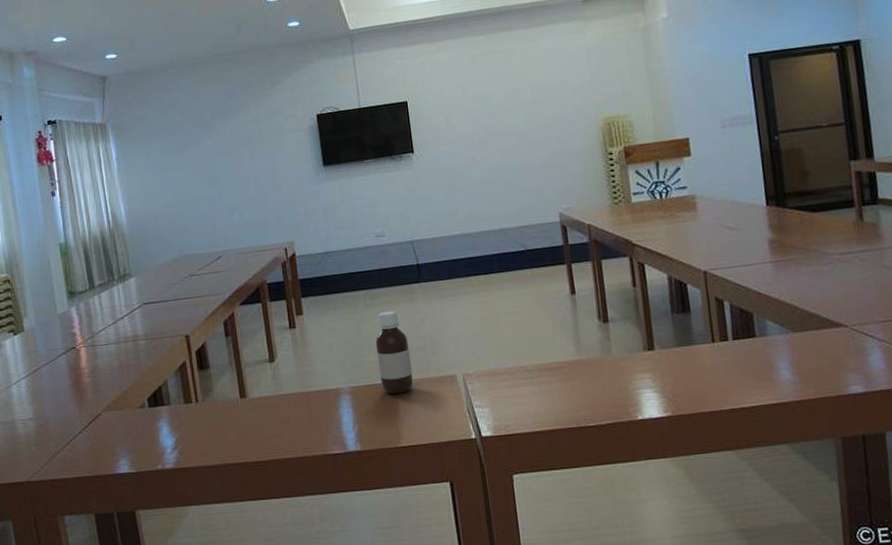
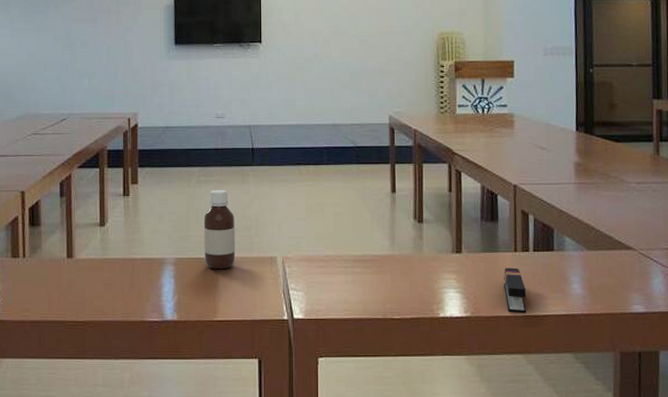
stapler: none [703,359,733,408] -> present [504,267,527,314]

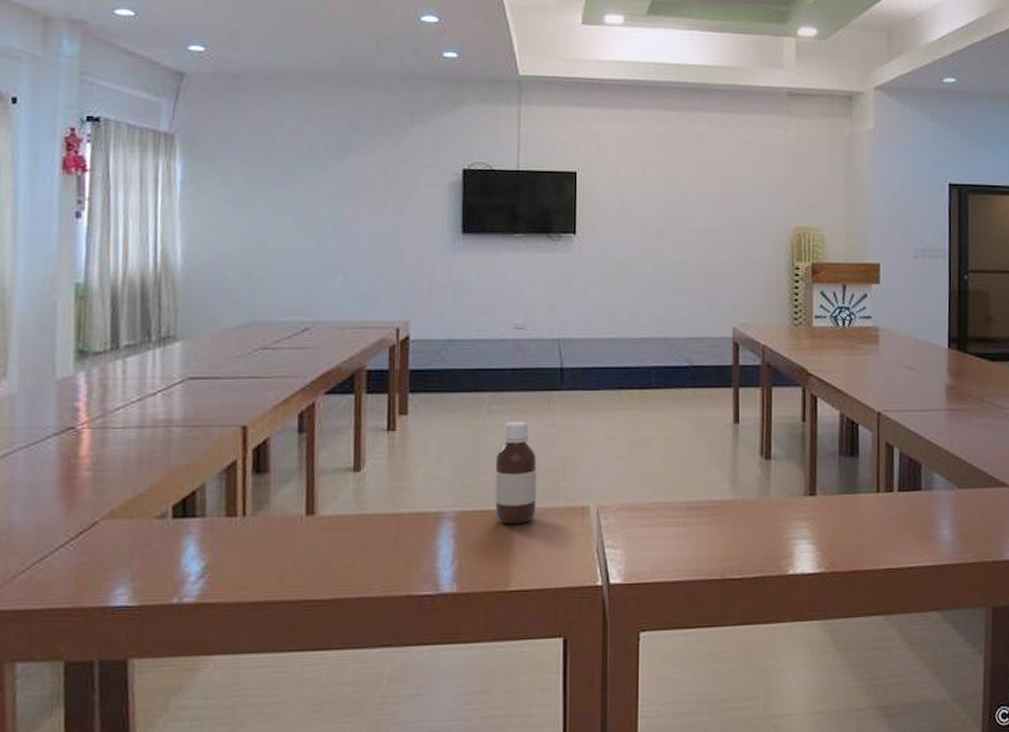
stapler: present [504,267,527,314] -> none [864,511,890,567]

